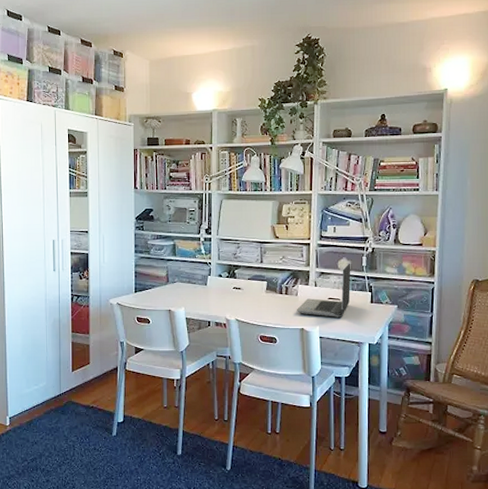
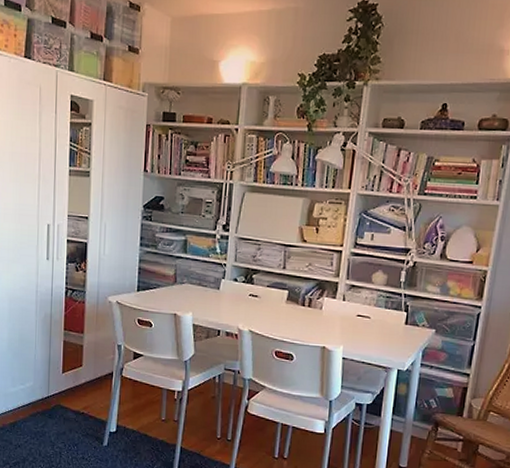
laptop computer: present [296,263,351,317] -> none [319,277,387,338]

